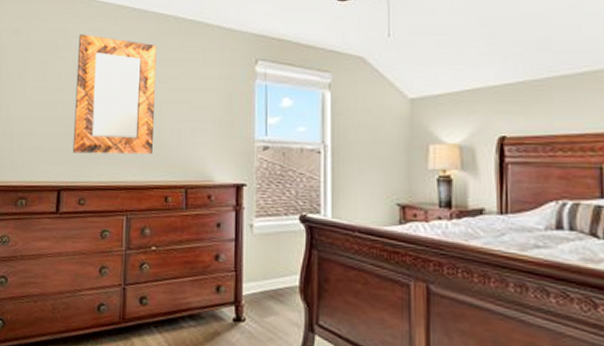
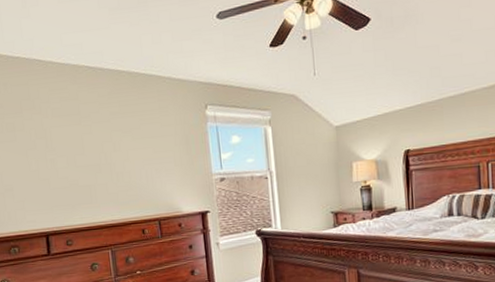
home mirror: present [72,34,157,155] -> none [41,94,126,203]

